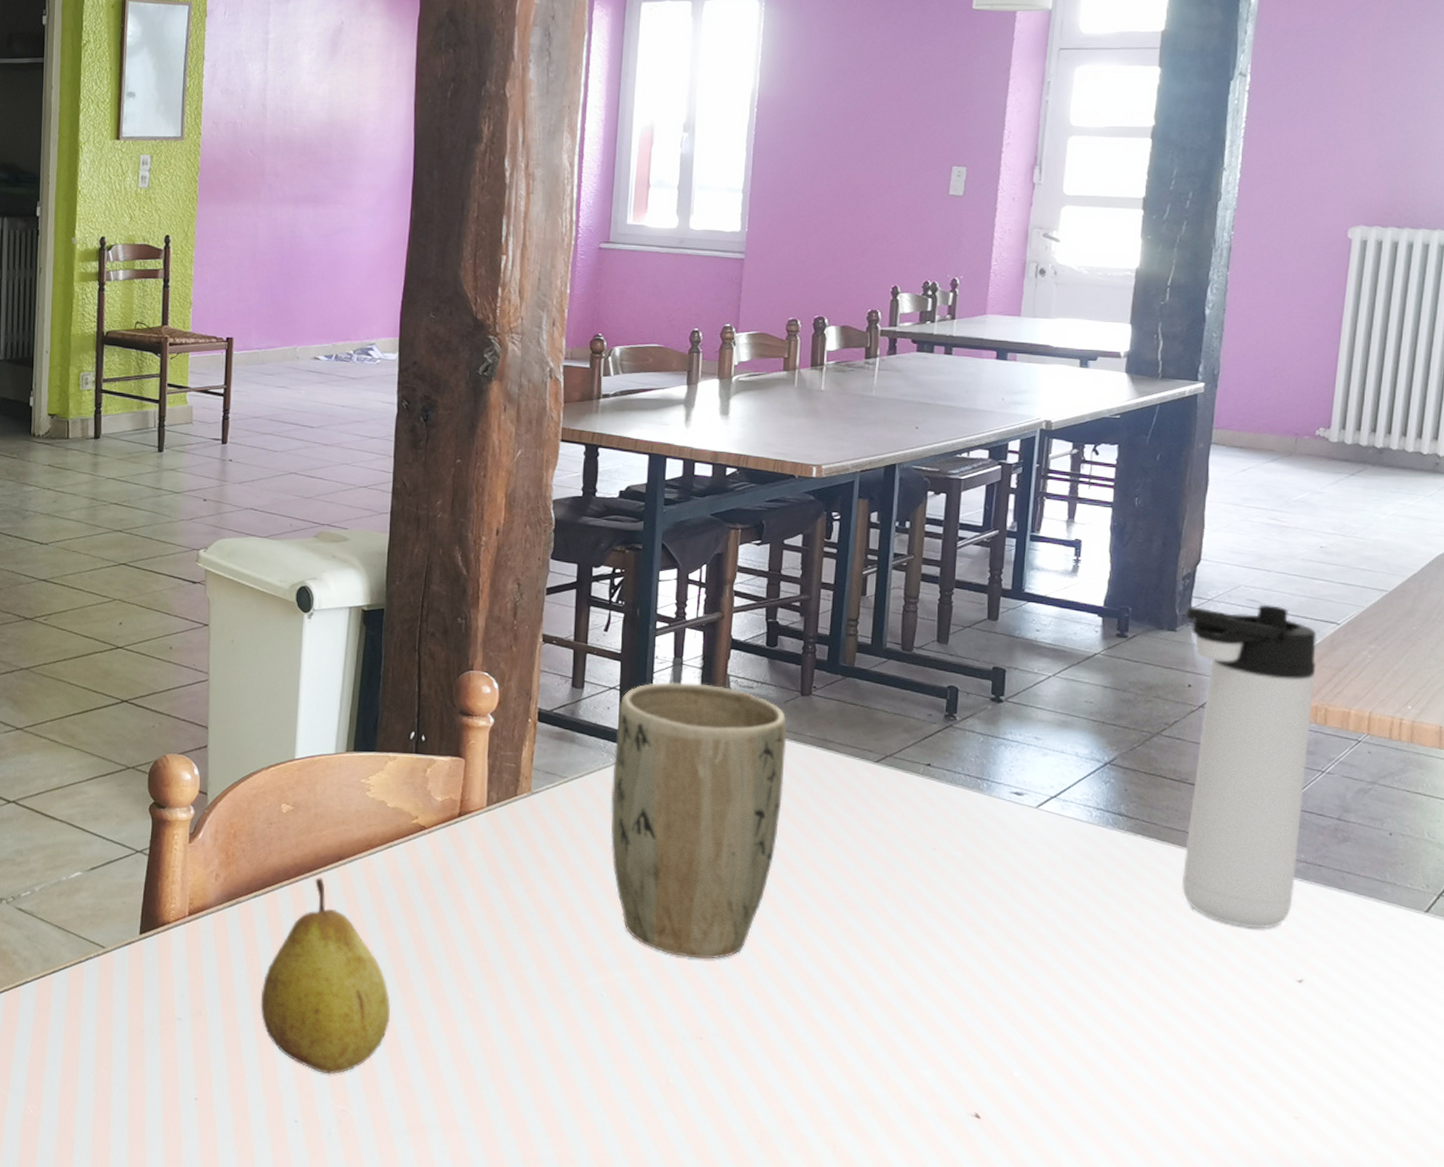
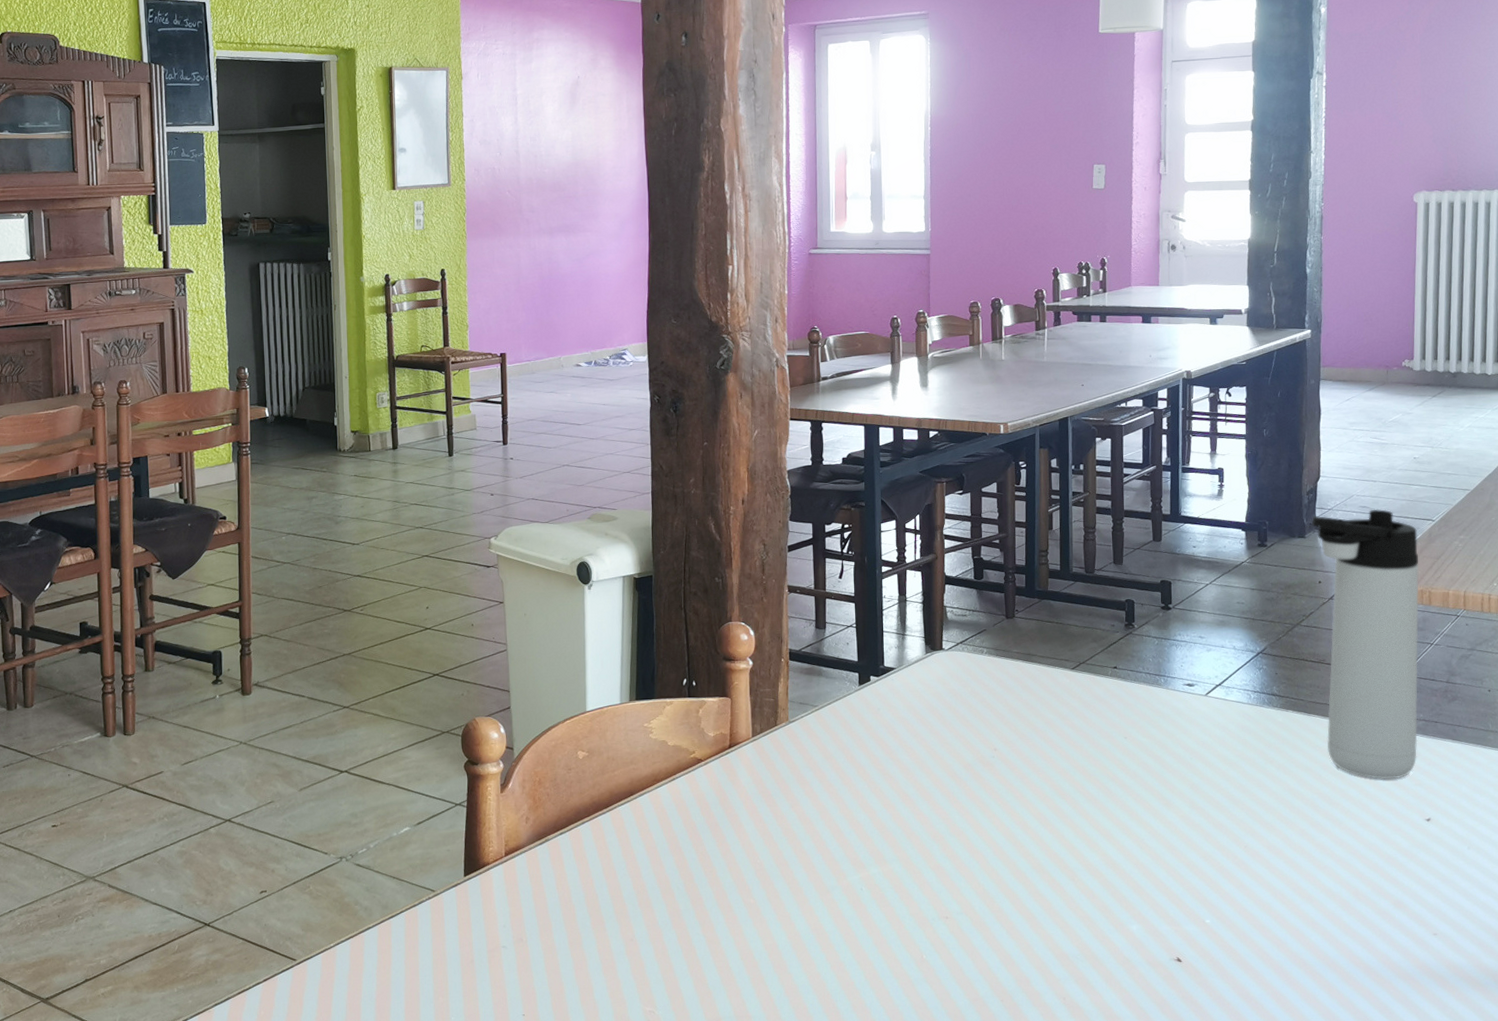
fruit: present [260,877,391,1074] -> none [572,812,685,981]
plant pot: present [610,682,787,959] -> none [855,616,998,850]

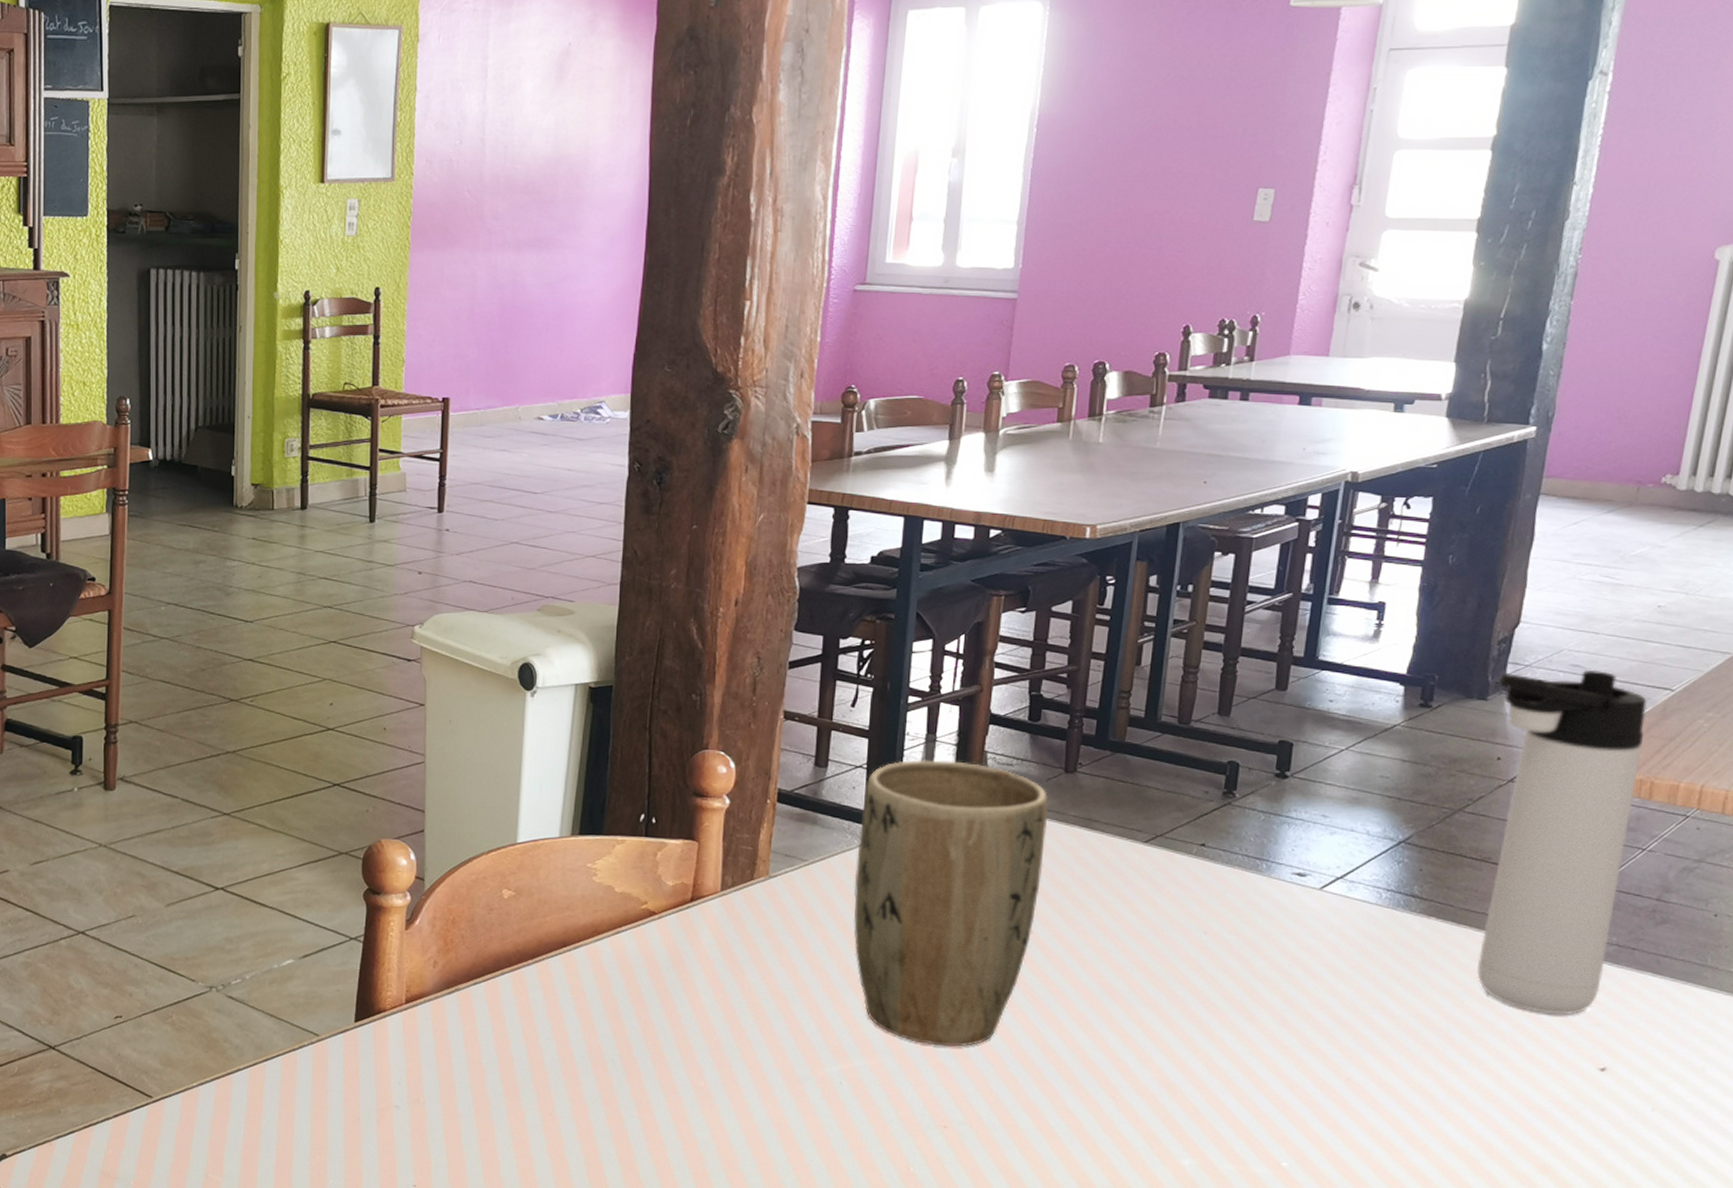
plant pot: none [855,616,998,850] -> present [853,760,1049,1047]

